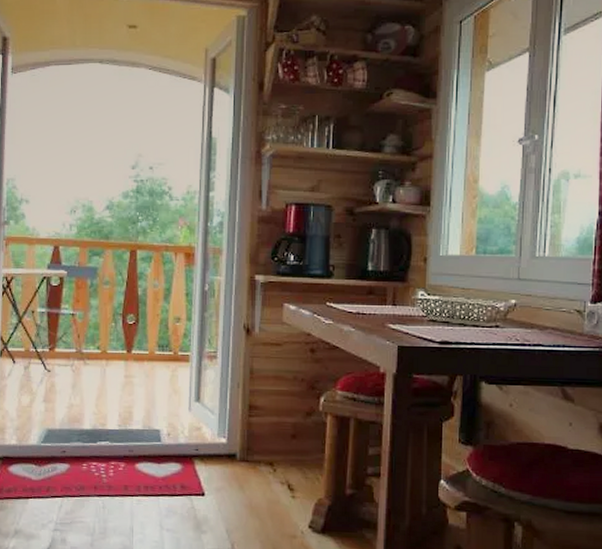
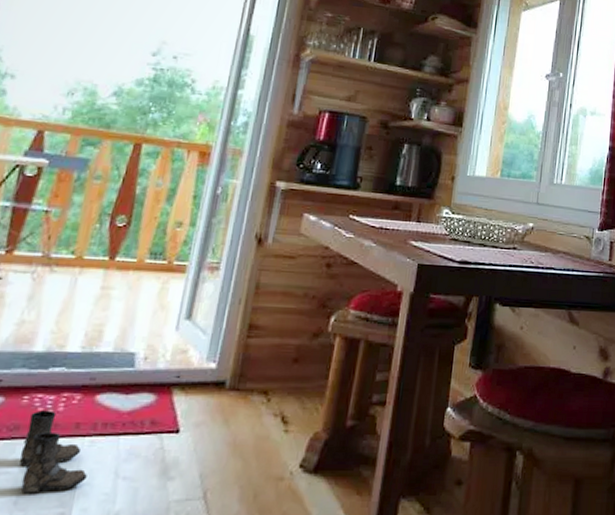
boots: none [88,475,139,539] -> present [19,410,87,494]

